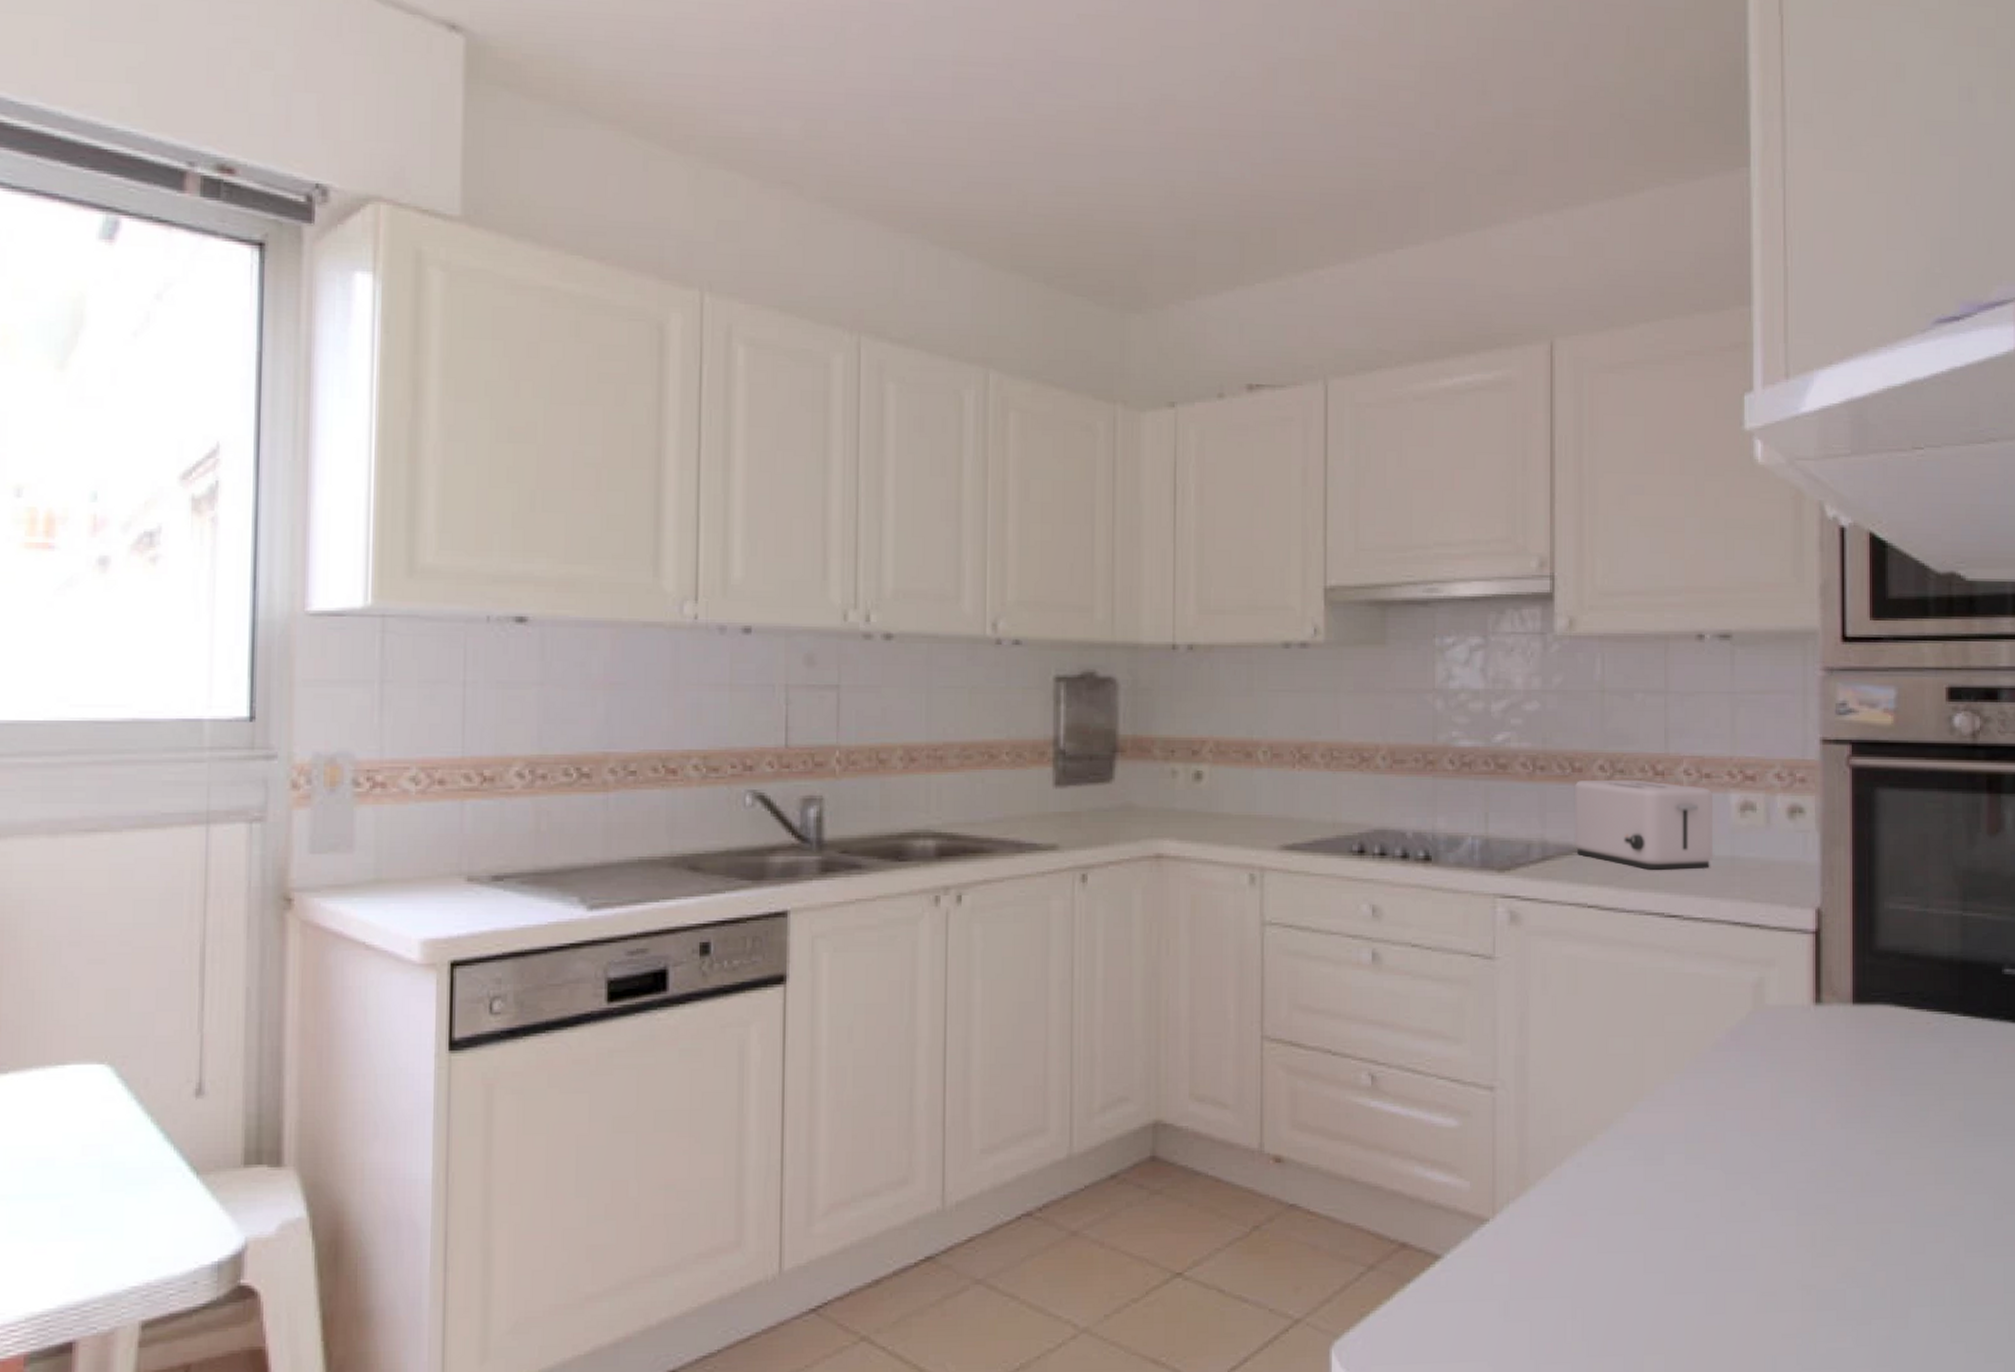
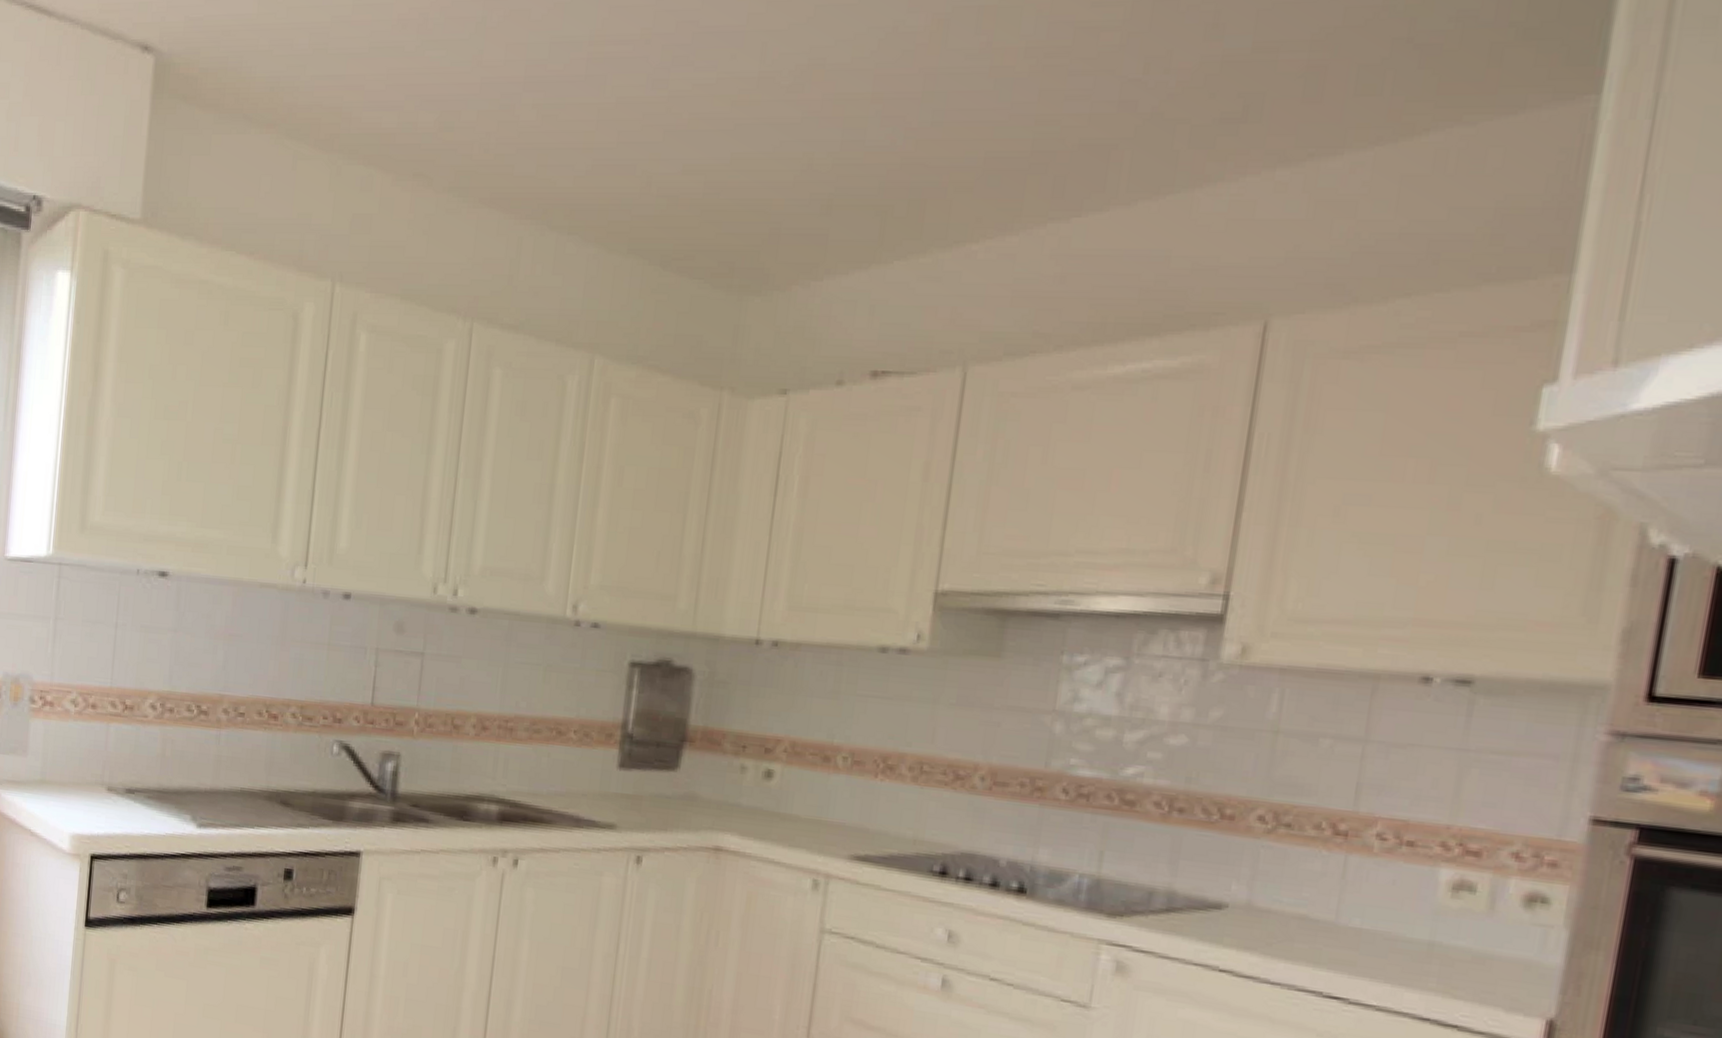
toaster: present [1574,779,1712,871] -> none [1211,829,1414,951]

